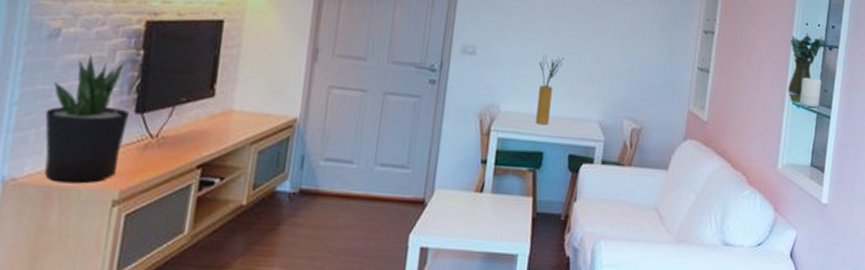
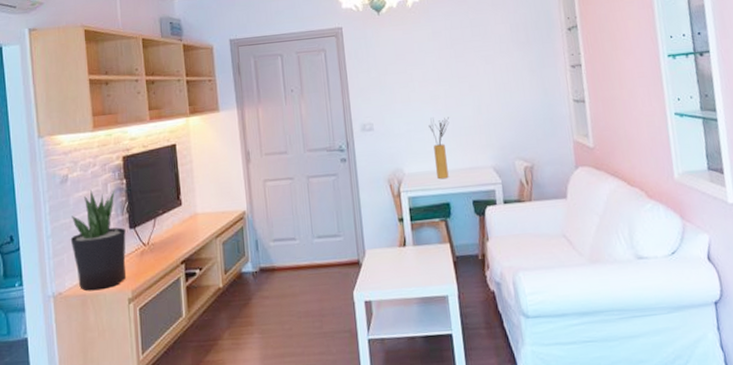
vase: present [788,33,825,103] -> none [658,44,695,113]
candle: present [799,77,822,108] -> none [679,85,703,115]

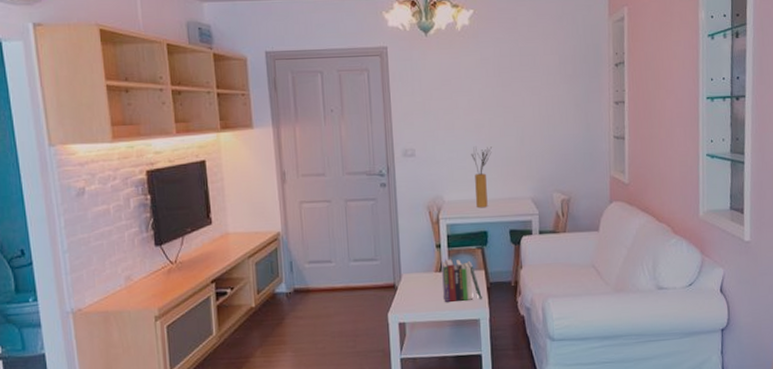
planter: present [70,190,127,291] -> none [89,204,153,308]
books: none [405,233,449,278] -> present [441,259,482,302]

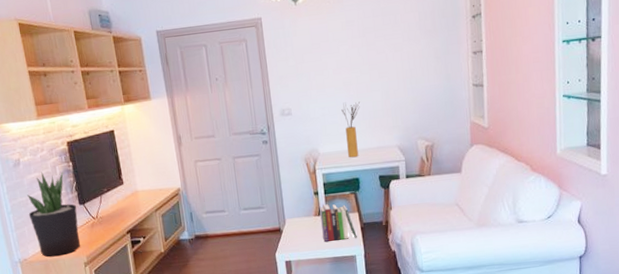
planter: none [89,204,153,308] -> present [27,171,81,257]

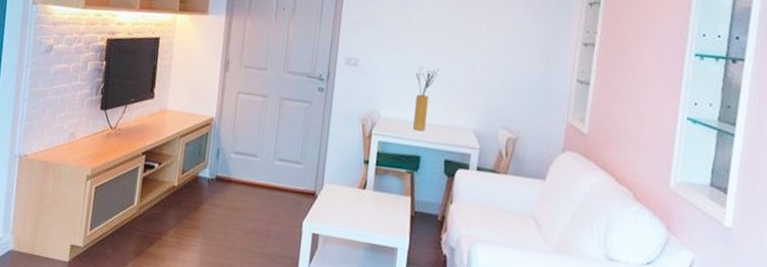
planter: present [27,171,81,257] -> none [44,64,97,161]
books: present [320,204,357,242] -> none [363,177,404,227]

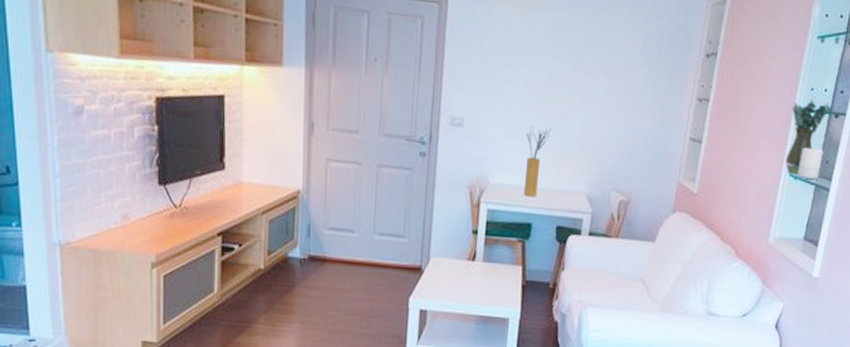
vase: none [681,44,727,119] -> present [785,99,831,175]
candle: none [695,91,723,125] -> present [797,147,824,180]

